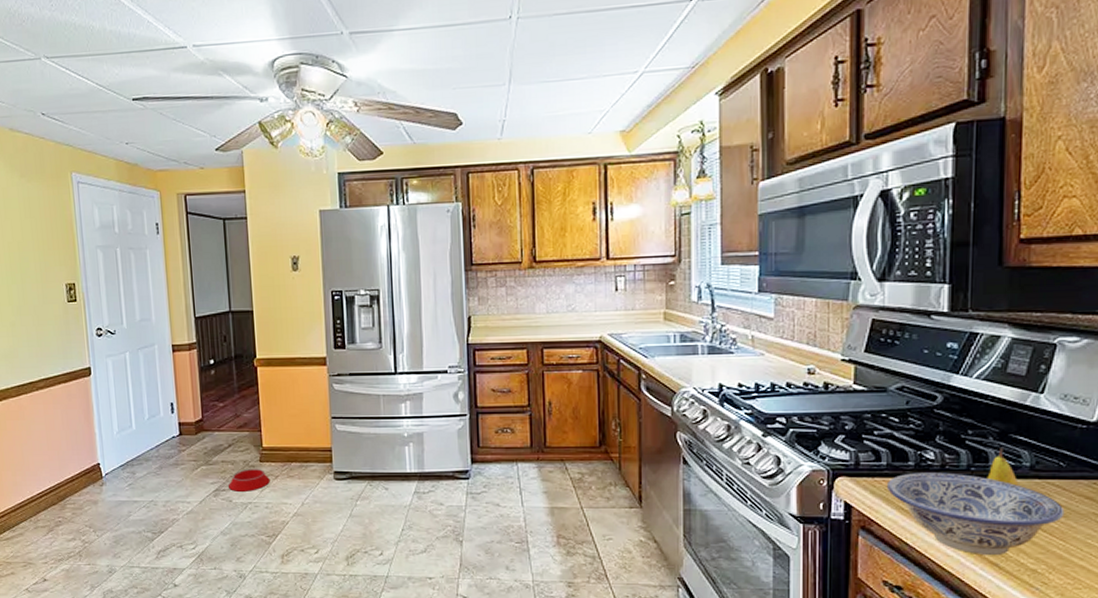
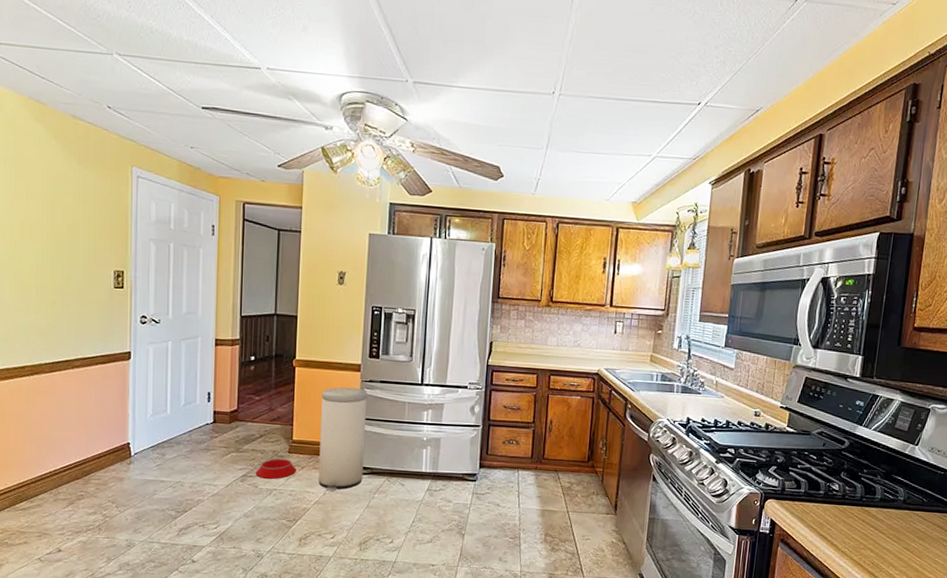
pedal bin: none [288,383,342,501] -> present [318,386,367,491]
bowl: present [886,472,1065,556] -> none [802,499,923,567]
fruit: present [987,446,1019,486] -> none [873,484,895,515]

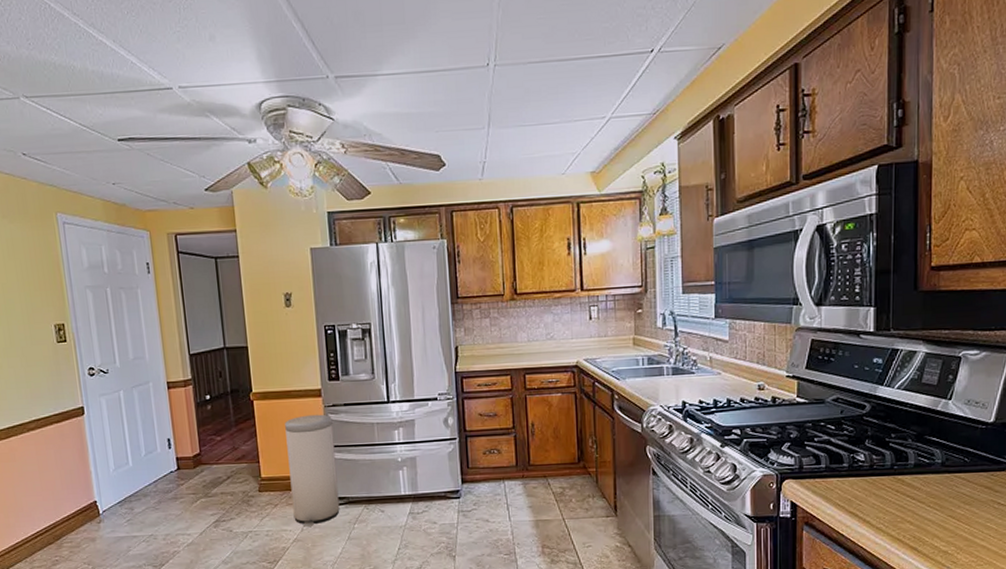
pet bowl: present [256,458,296,479] -> none [229,499,270,522]

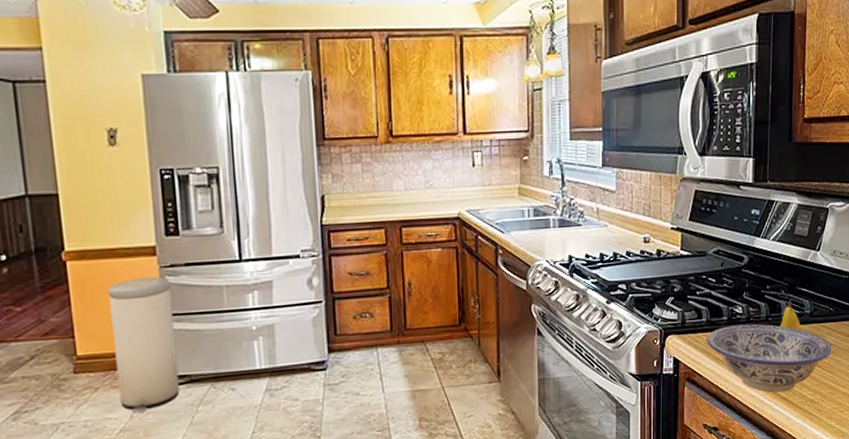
bowl: none [825,471,969,542] -> present [706,323,833,393]
fruit: none [907,447,933,480] -> present [780,298,802,331]

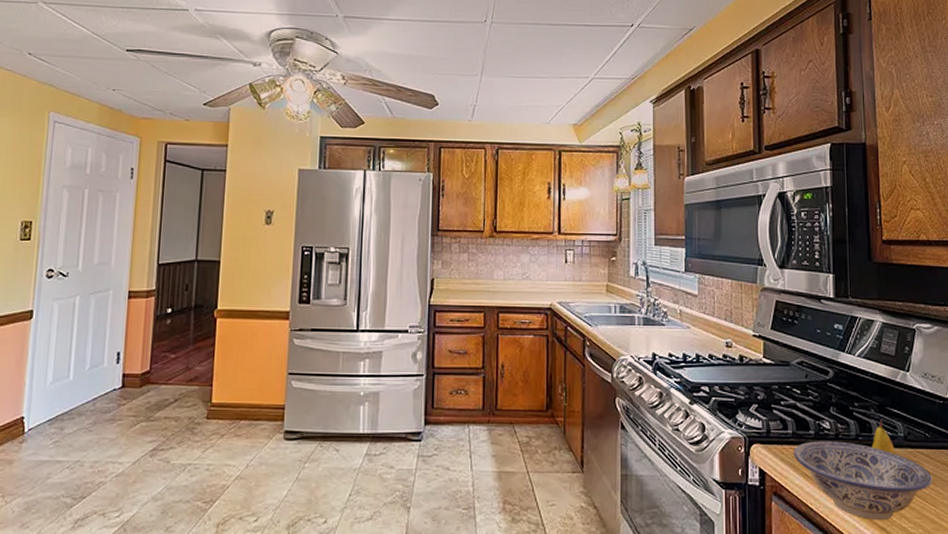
pedal bin: present [108,276,180,413] -> none [240,338,297,463]

